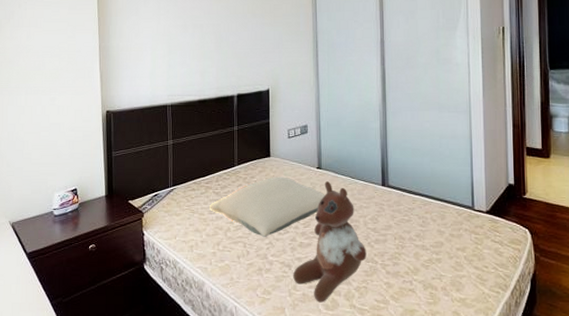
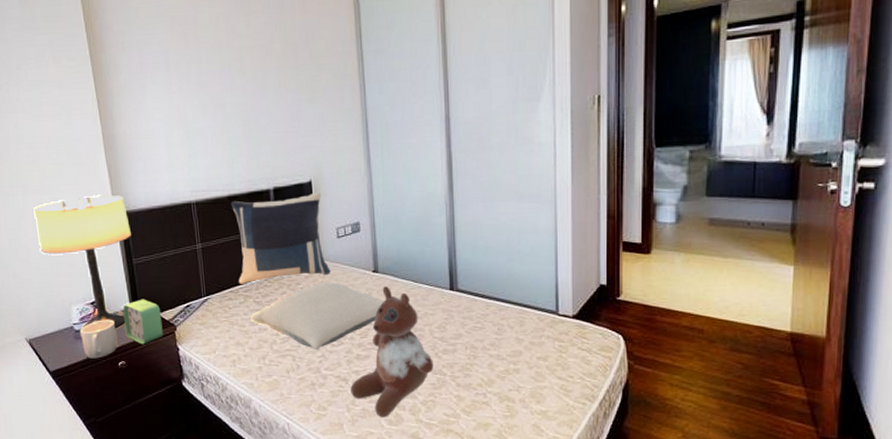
table lamp: none [33,97,114,215] -> present [33,195,131,329]
mug: none [59,206,91,242] -> present [80,319,118,359]
alarm clock: none [98,188,132,230] -> present [122,299,163,345]
pillow: none [200,99,281,178] -> present [230,192,331,285]

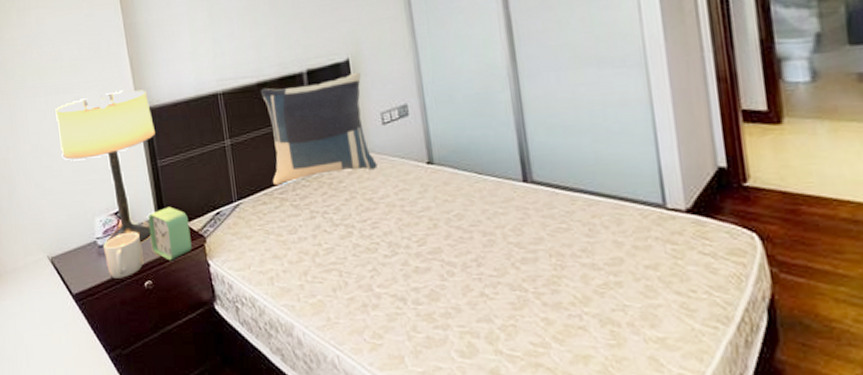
pillow: present [251,282,384,349] -> none [288,178,443,262]
stuffed bear: present [350,286,434,418] -> none [410,180,512,348]

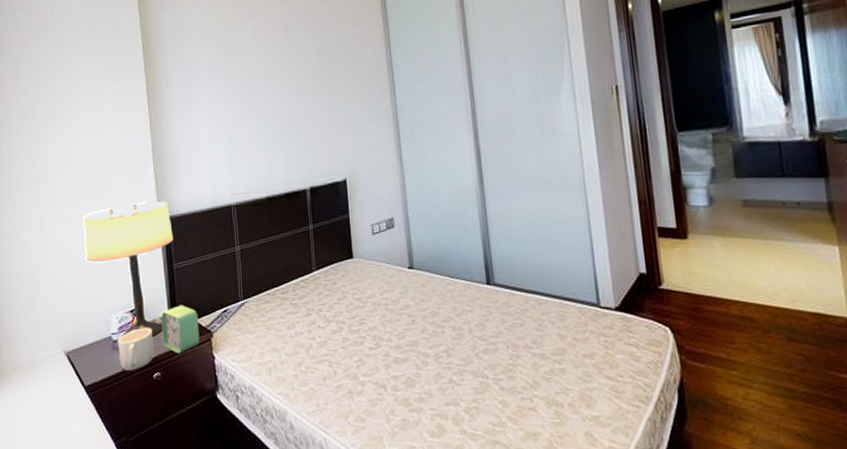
pillow: present [260,72,377,186] -> none [269,190,366,287]

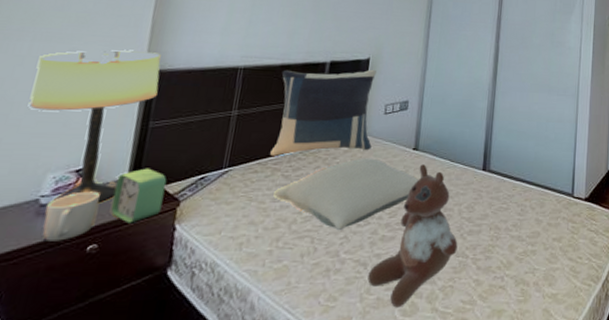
pillow: none [269,190,366,287] -> present [269,69,376,157]
pillow: none [287,280,421,353] -> present [274,158,419,230]
stuffed bear: none [389,283,475,429] -> present [367,164,458,308]

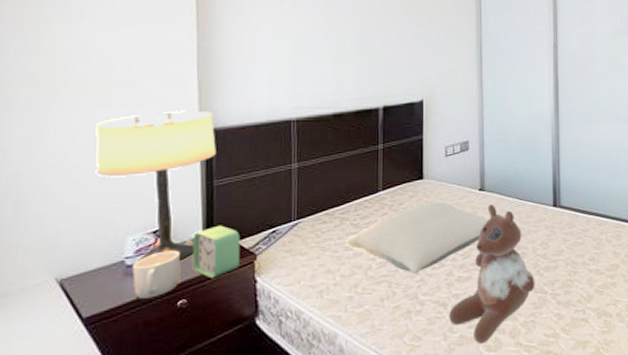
pillow: present [269,69,376,157] -> none [335,111,436,207]

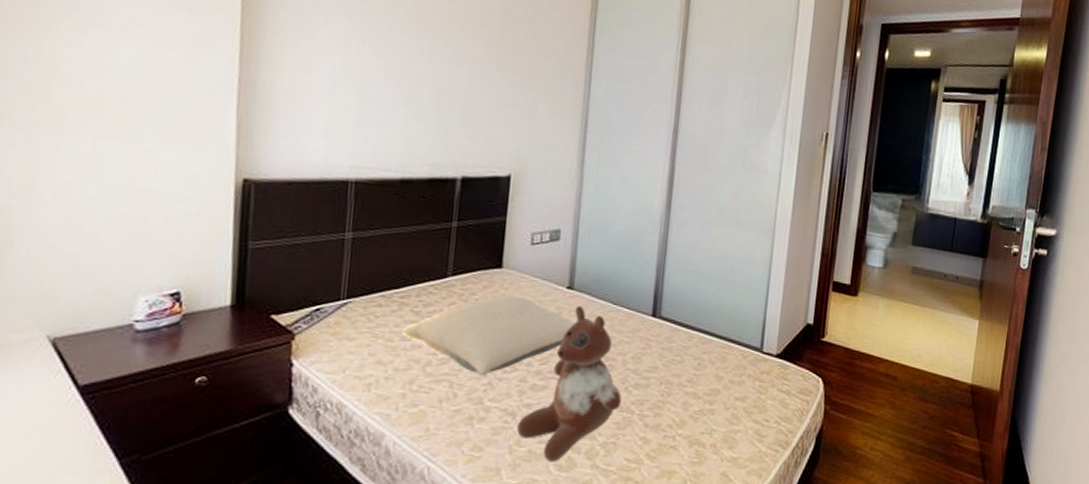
table lamp: present [96,111,216,262] -> none [105,153,254,332]
mug: present [133,250,181,299] -> none [142,318,202,371]
alarm clock: present [192,225,241,279] -> none [216,295,277,356]

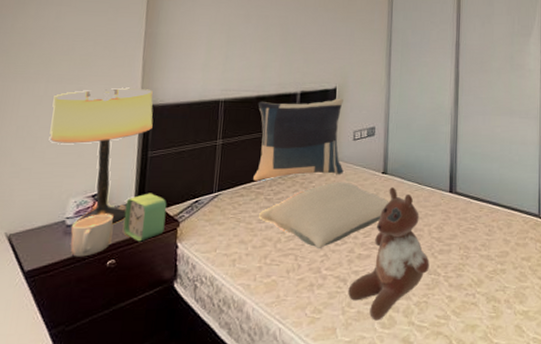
table lamp: none [105,153,254,332] -> present [50,88,153,224]
mug: none [142,318,202,371] -> present [70,214,113,257]
alarm clock: none [216,295,277,356] -> present [123,193,167,242]
pillow: none [394,186,519,290] -> present [252,98,343,182]

